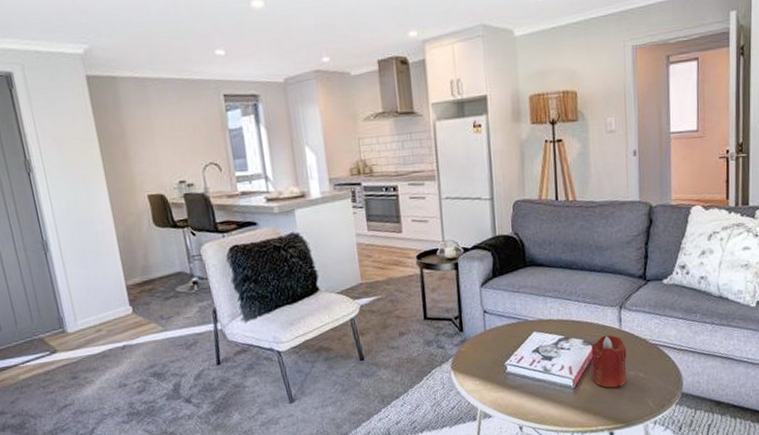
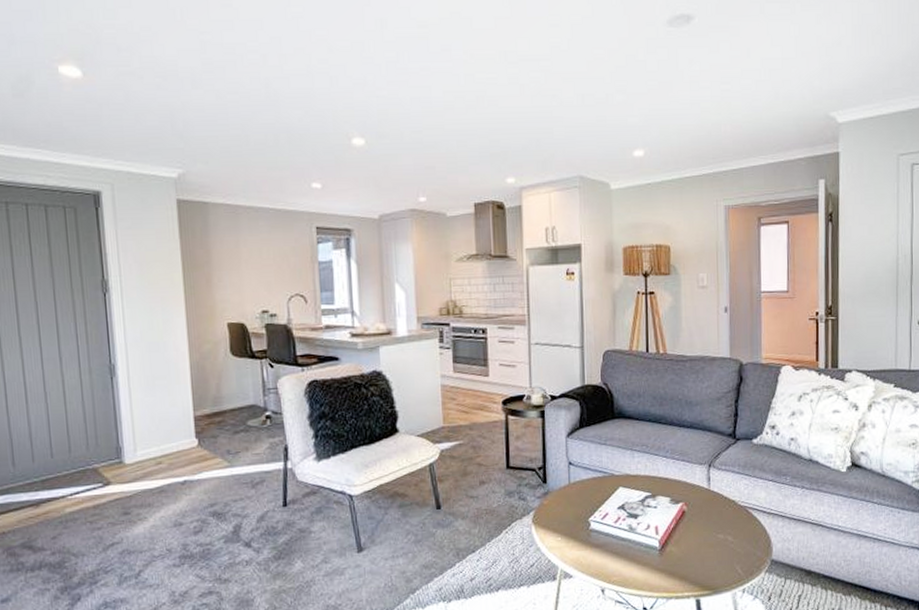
candle: present [591,335,627,388] -> none [678,494,715,551]

